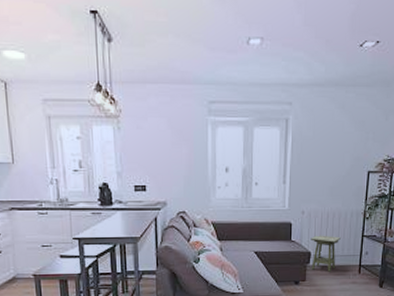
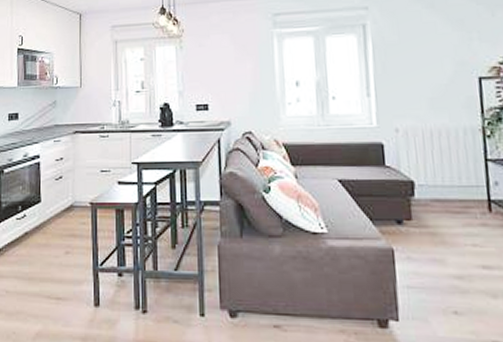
side table: present [310,235,341,272] -> none [411,158,454,208]

